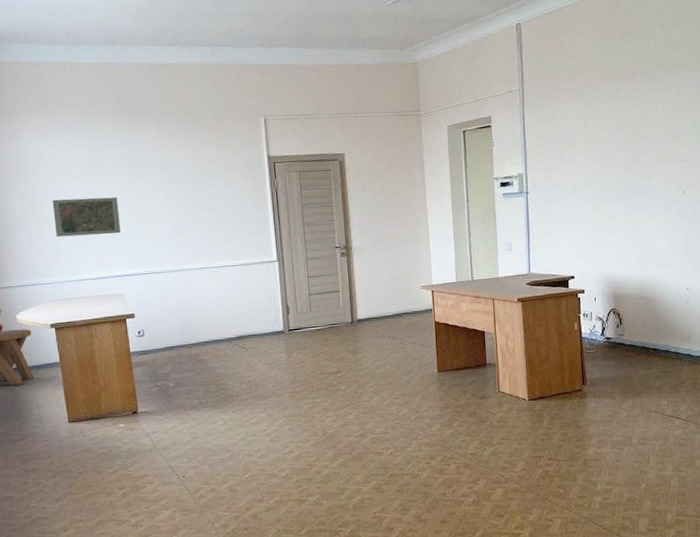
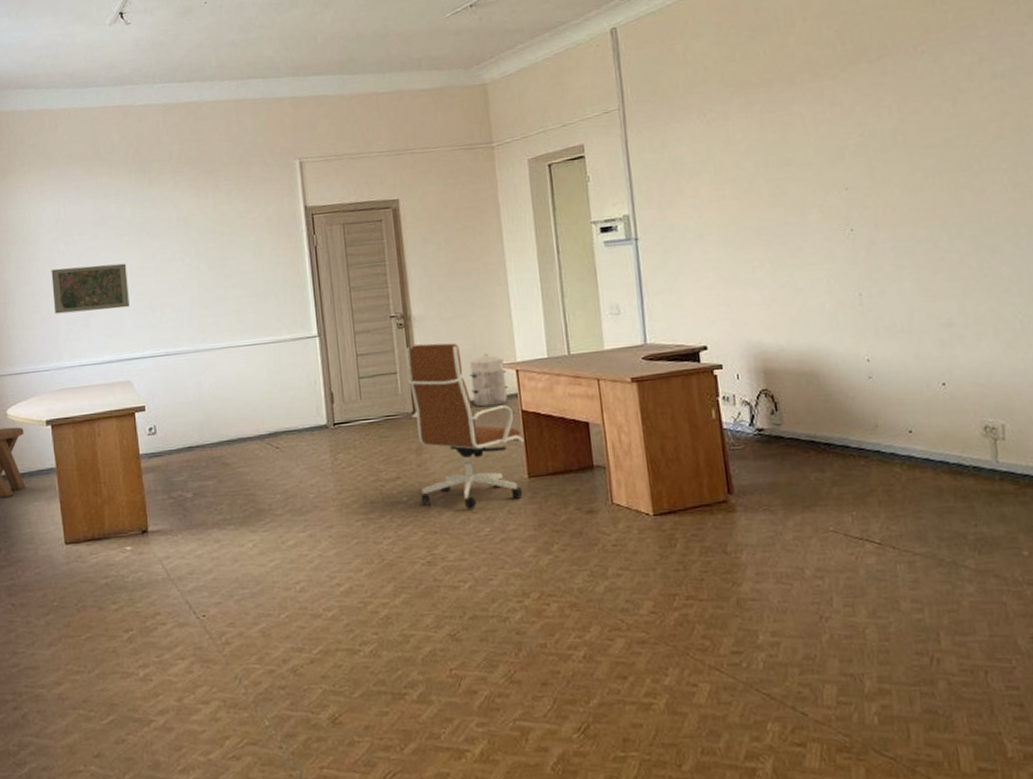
office chair: none [346,269,436,396] -> present [405,343,525,510]
waste bin: none [396,277,425,319] -> present [469,353,508,407]

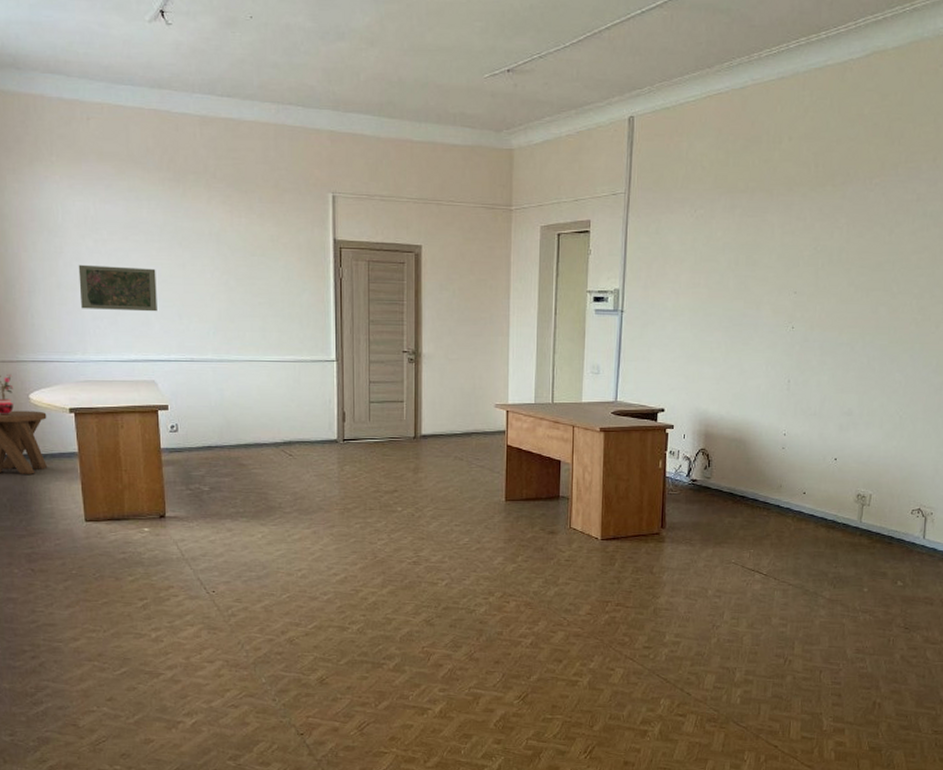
office chair: present [405,343,525,510] -> none [412,379,506,523]
waste bin: present [469,353,508,407] -> none [466,393,498,439]

